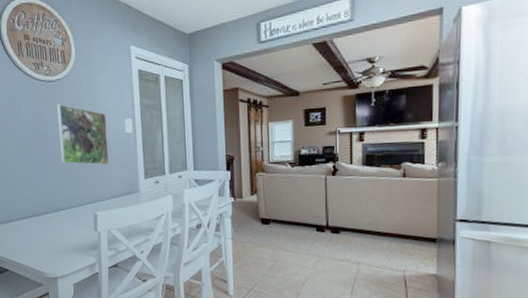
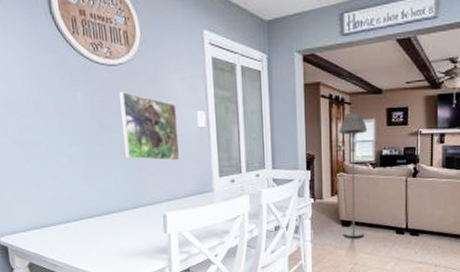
floor lamp: none [257,114,285,235] -> present [339,112,367,237]

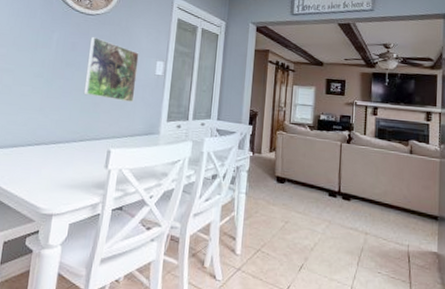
floor lamp: present [339,112,367,237] -> none [277,78,308,195]

